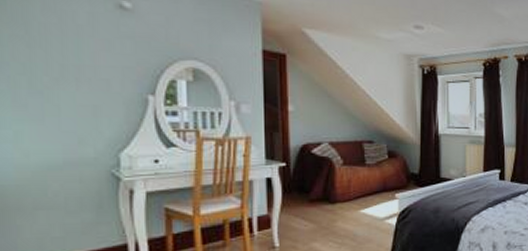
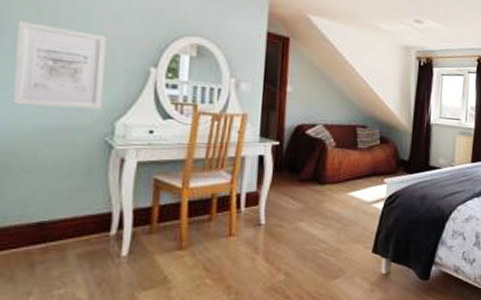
wall art: none [9,56,105,142] -> present [13,21,107,110]

